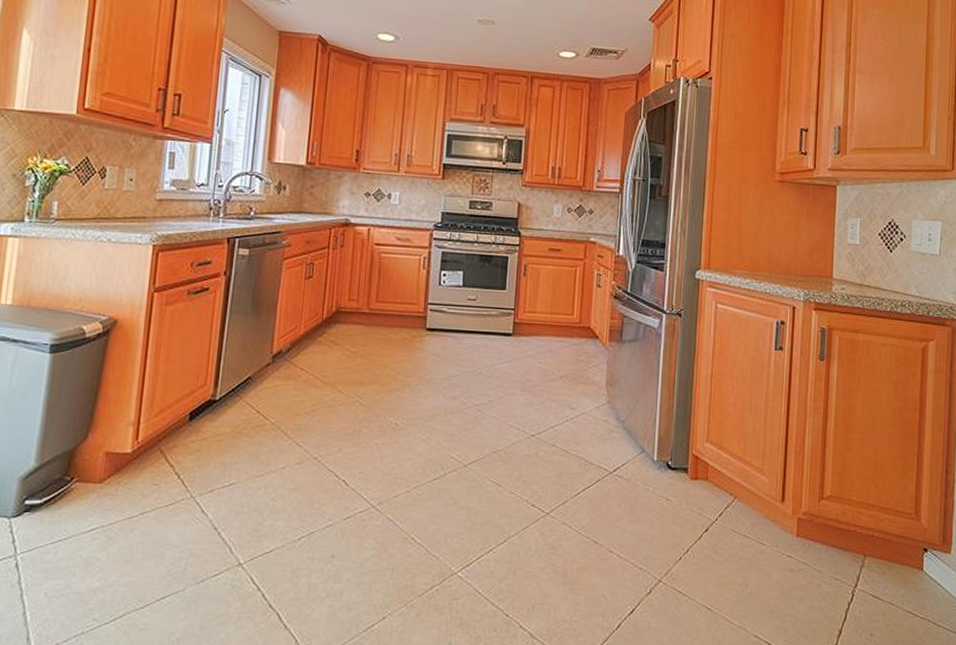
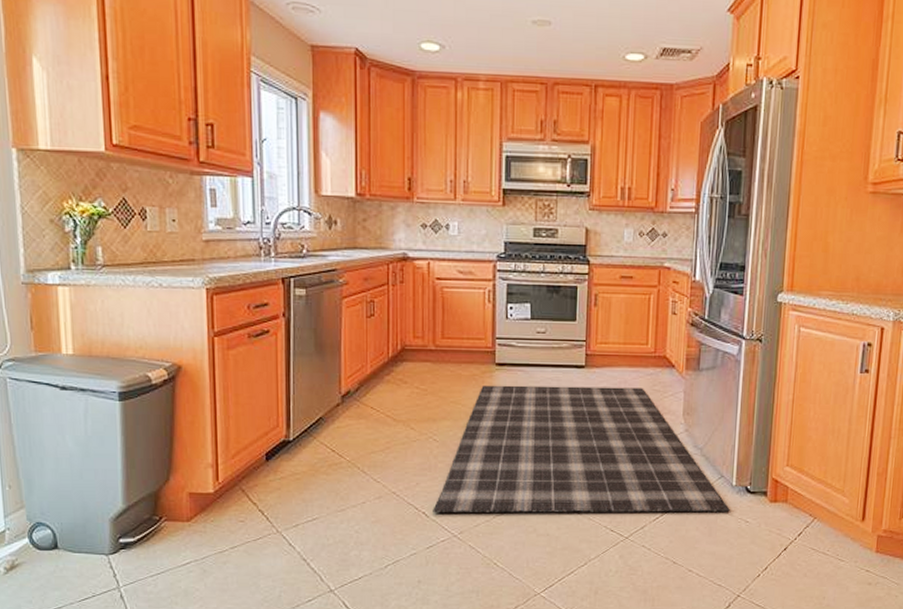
rug: none [353,349,651,488] -> present [433,385,730,513]

